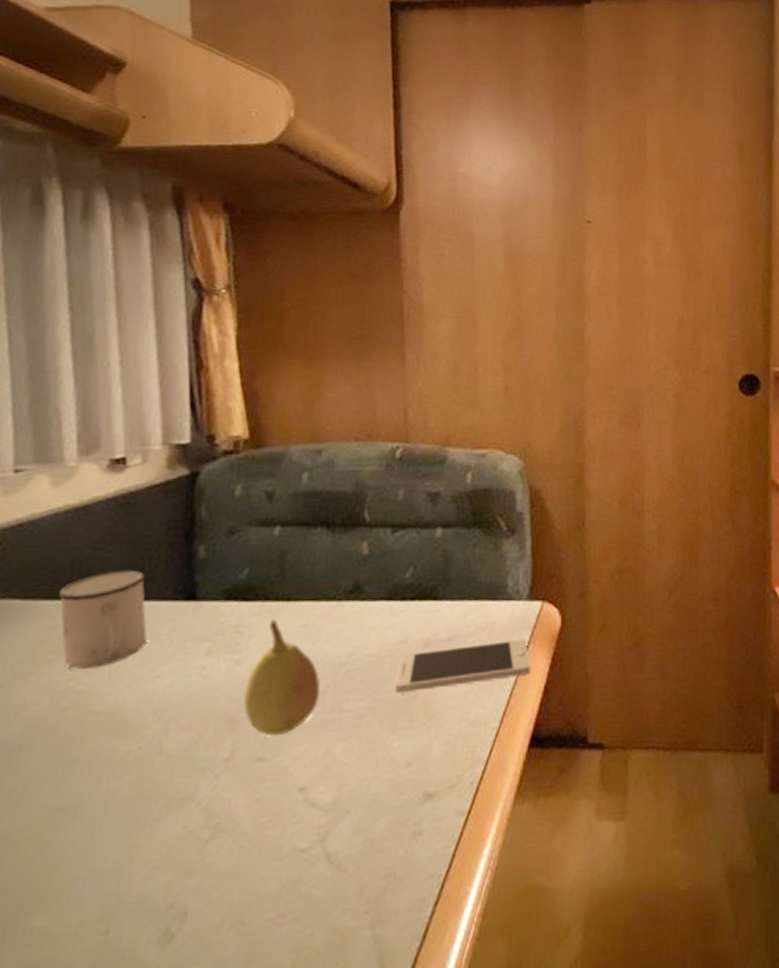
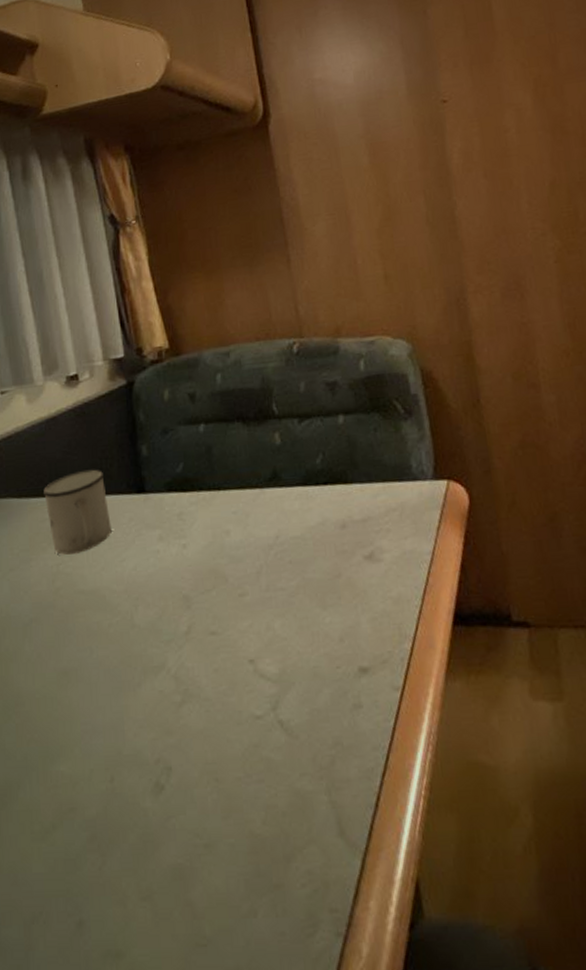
fruit: present [242,620,321,737] -> none [193,508,256,613]
smartphone: present [394,638,531,694] -> none [319,517,446,573]

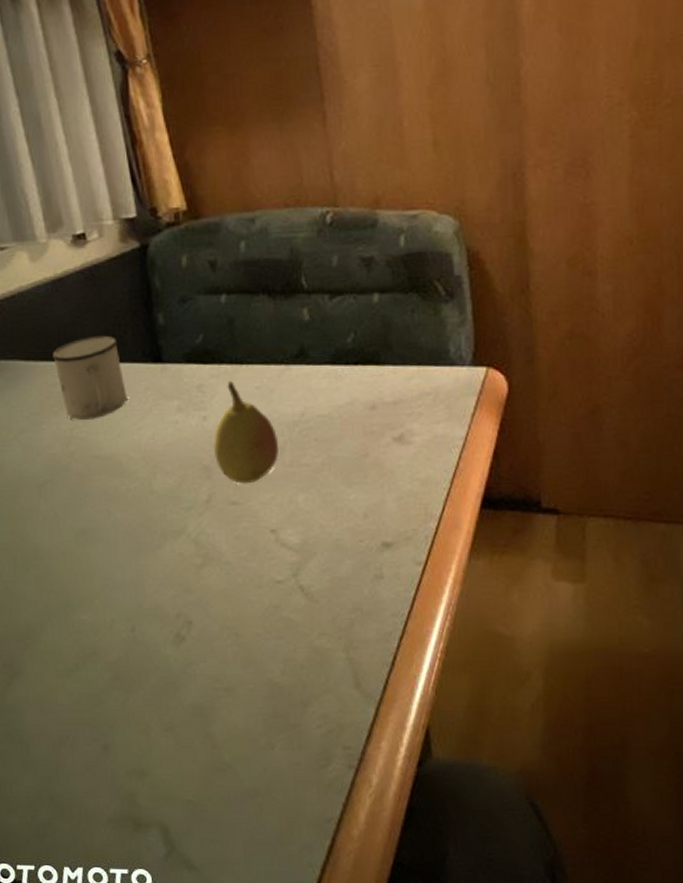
fruit: none [193,508,256,613] -> present [213,381,280,484]

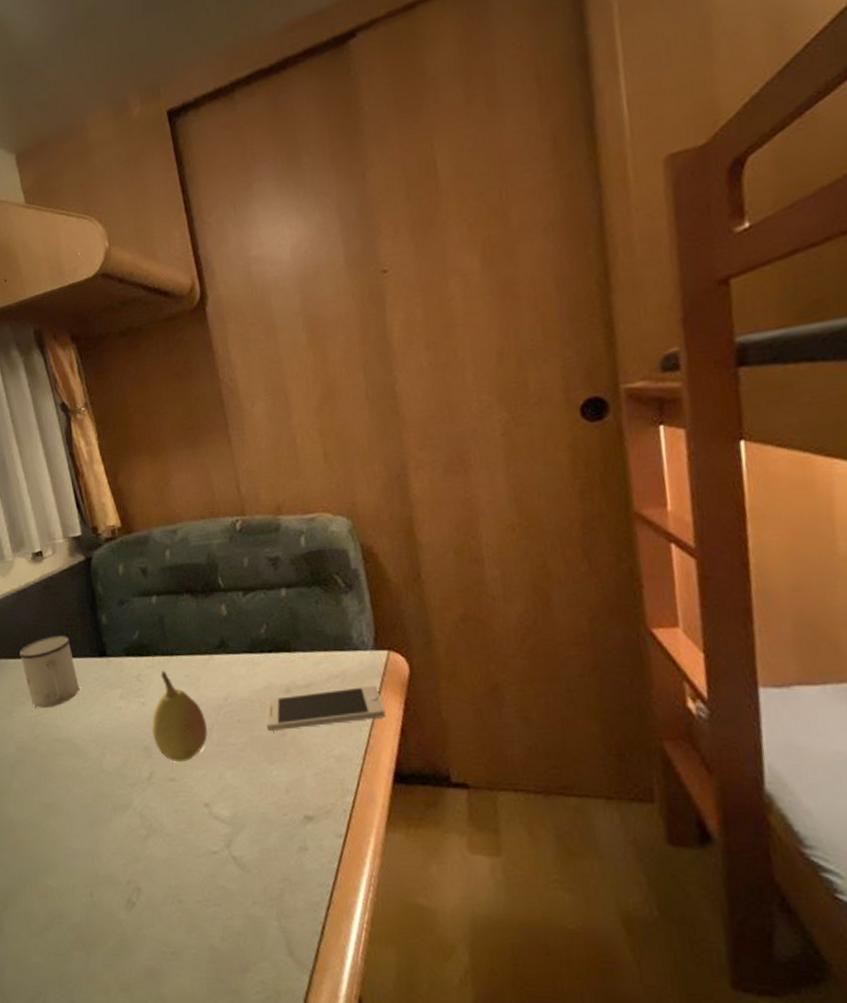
smartphone: none [346,404,479,452] -> present [265,685,386,732]

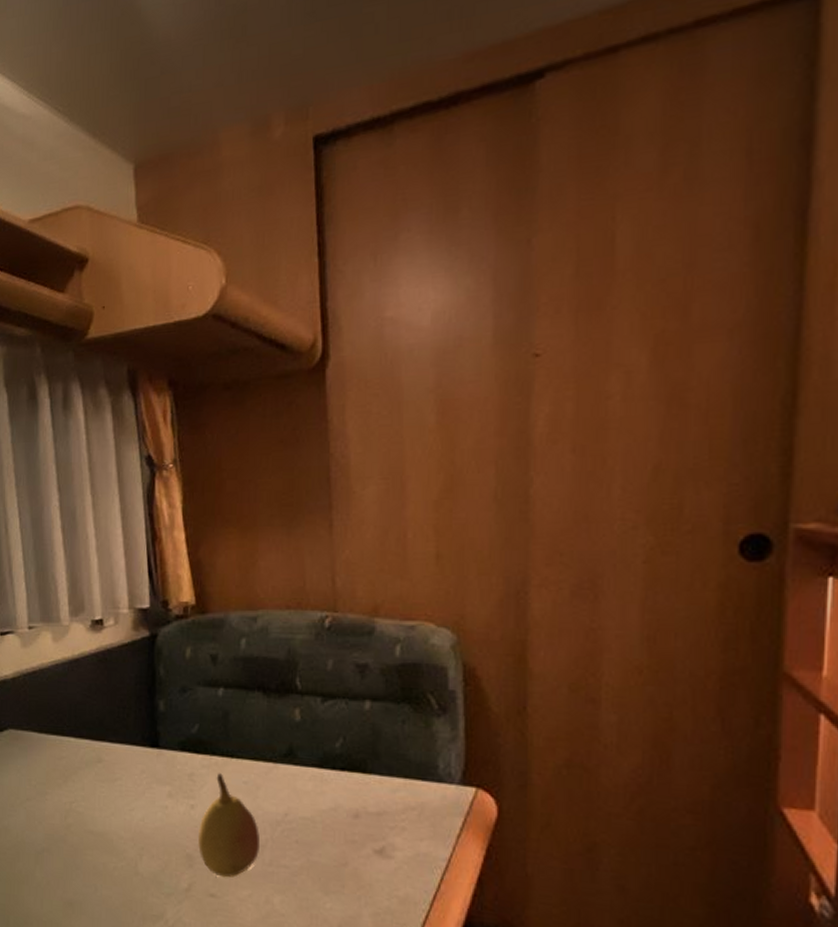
mug: present [19,635,80,708] -> none [61,716,124,796]
smartphone: present [265,685,386,732] -> none [326,821,464,863]

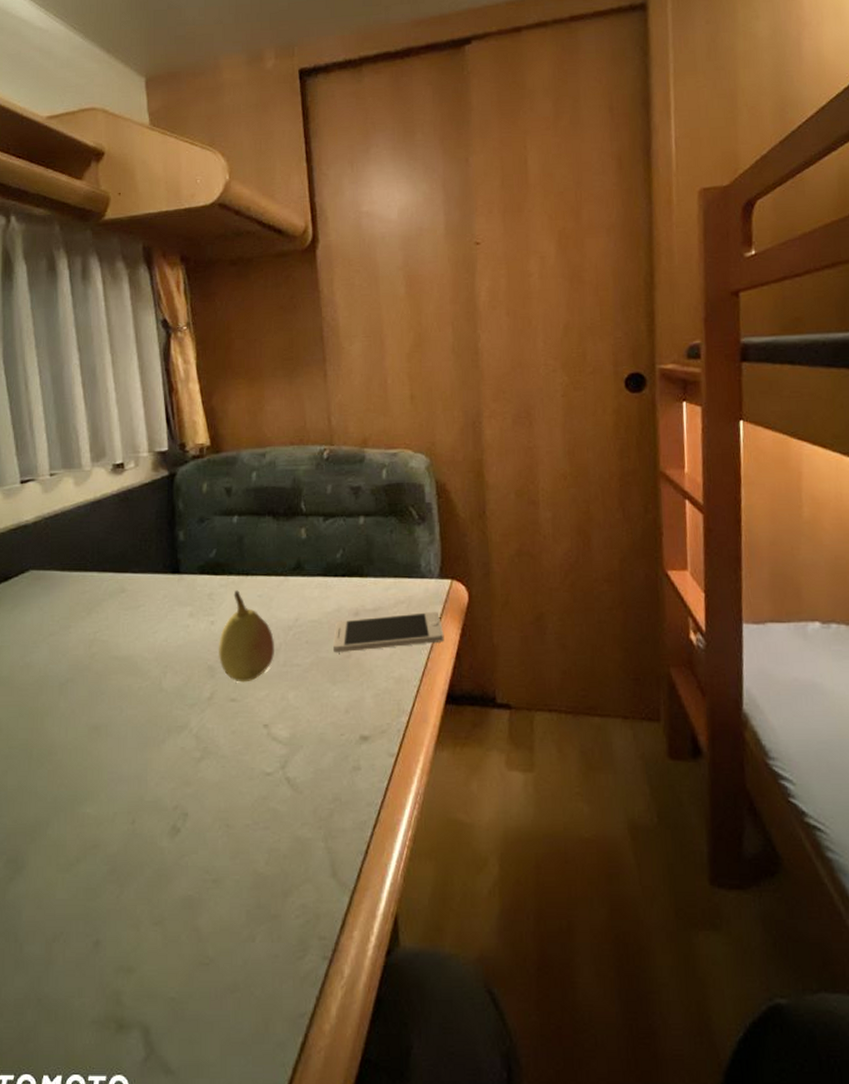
smartphone: none [326,821,464,863] -> present [332,611,444,653]

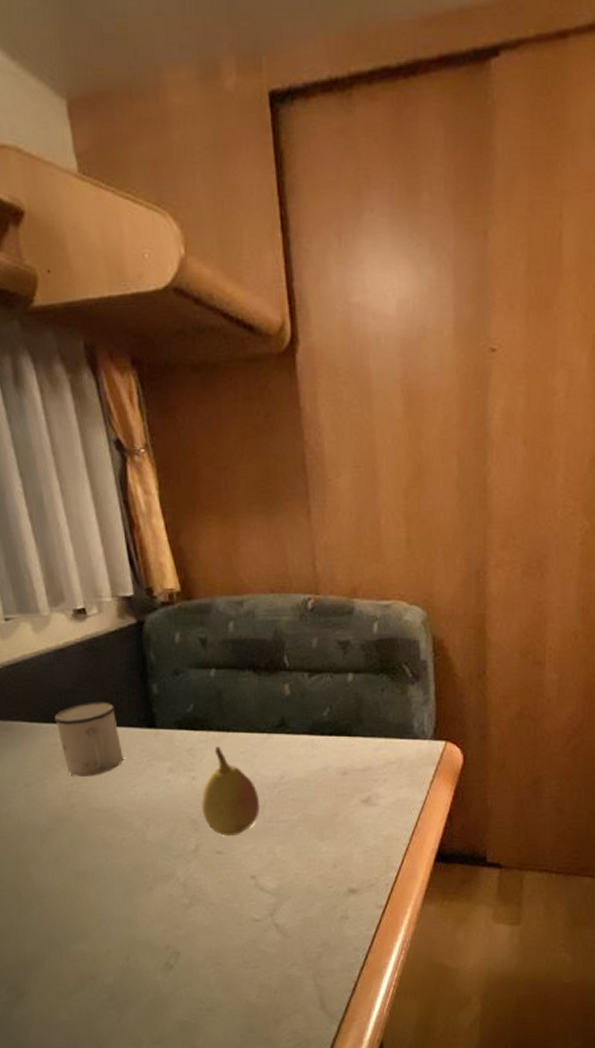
mug: none [84,549,147,624] -> present [54,702,124,777]
smartphone: present [332,611,444,653] -> none [319,772,436,811]

